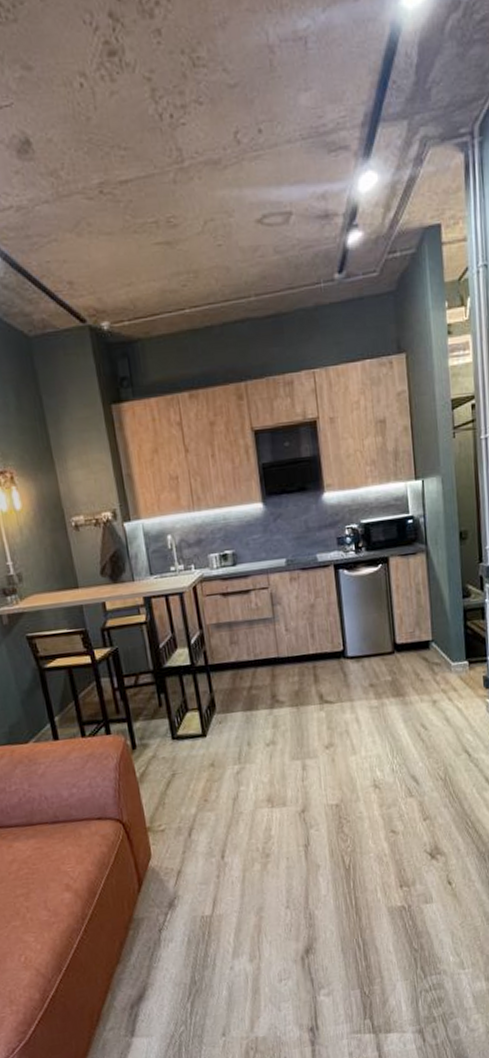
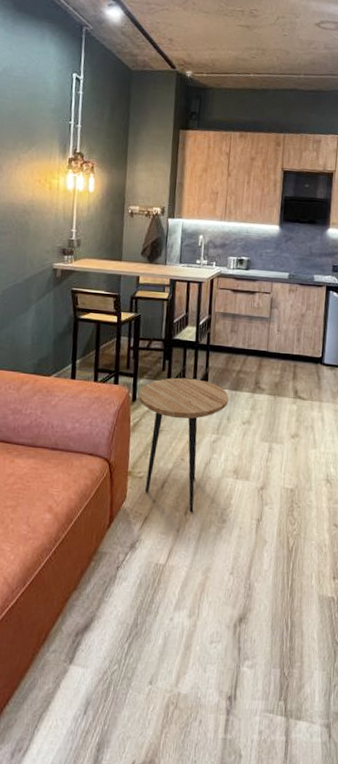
side table: none [138,707,245,855] -> present [139,377,229,513]

